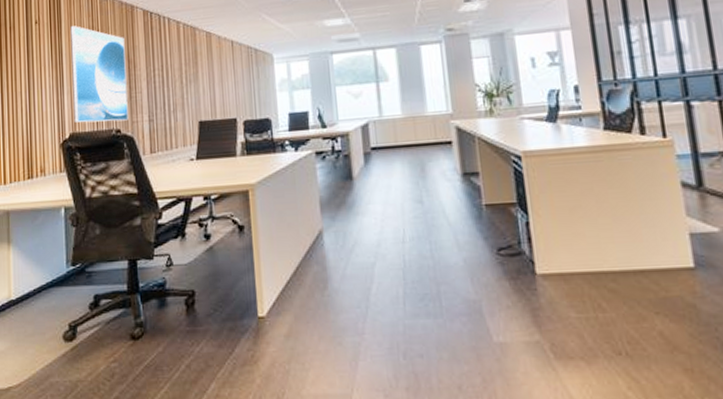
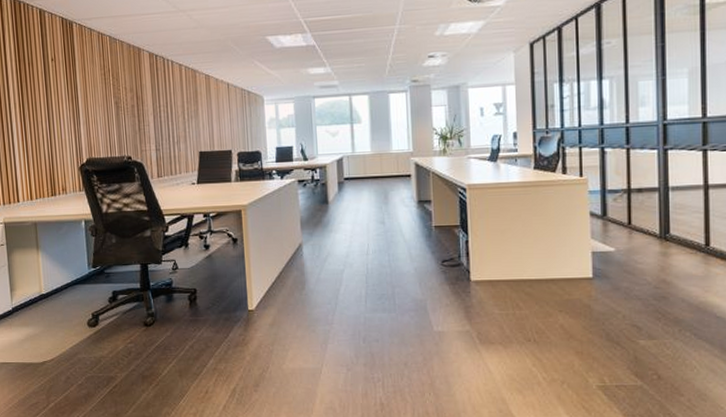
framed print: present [70,26,128,123] -> none [84,64,138,150]

